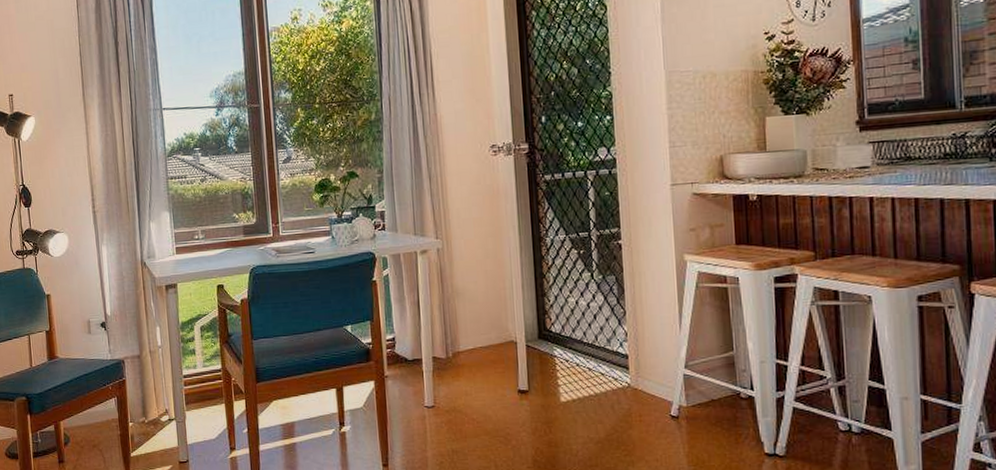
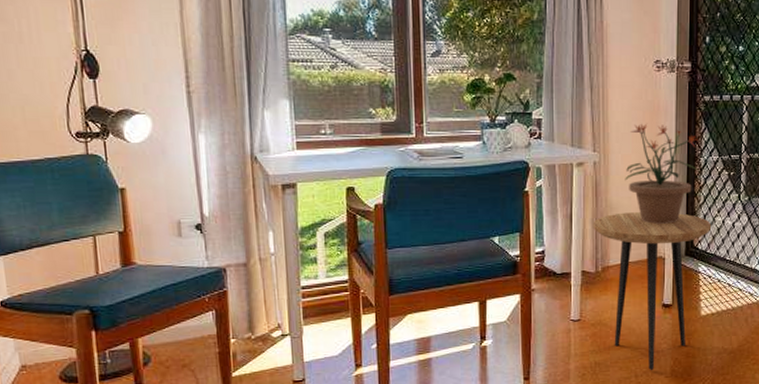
side table: none [440,295,563,461] -> present [593,212,711,371]
potted plant: none [469,207,548,308] -> present [625,123,701,224]

